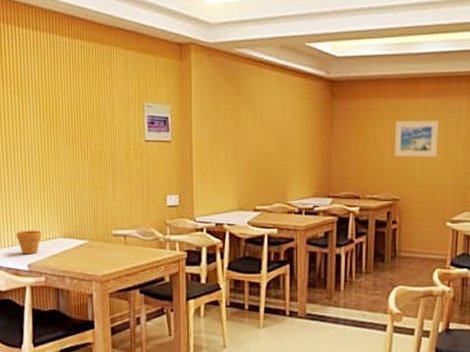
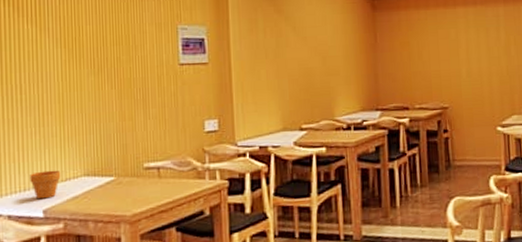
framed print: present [394,120,439,157] -> none [438,28,482,65]

